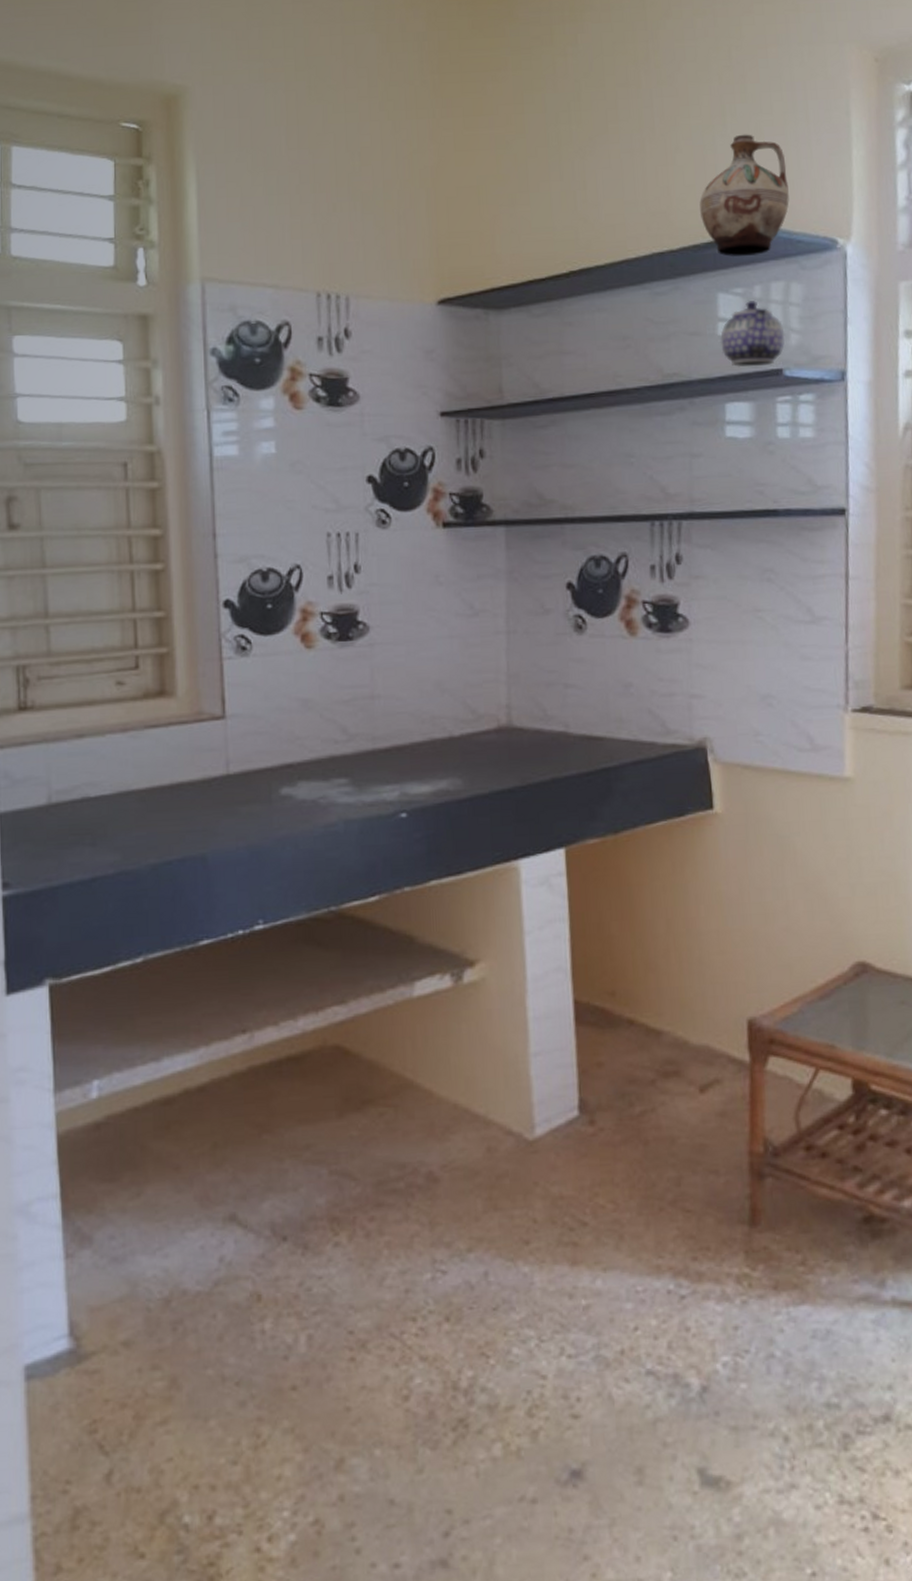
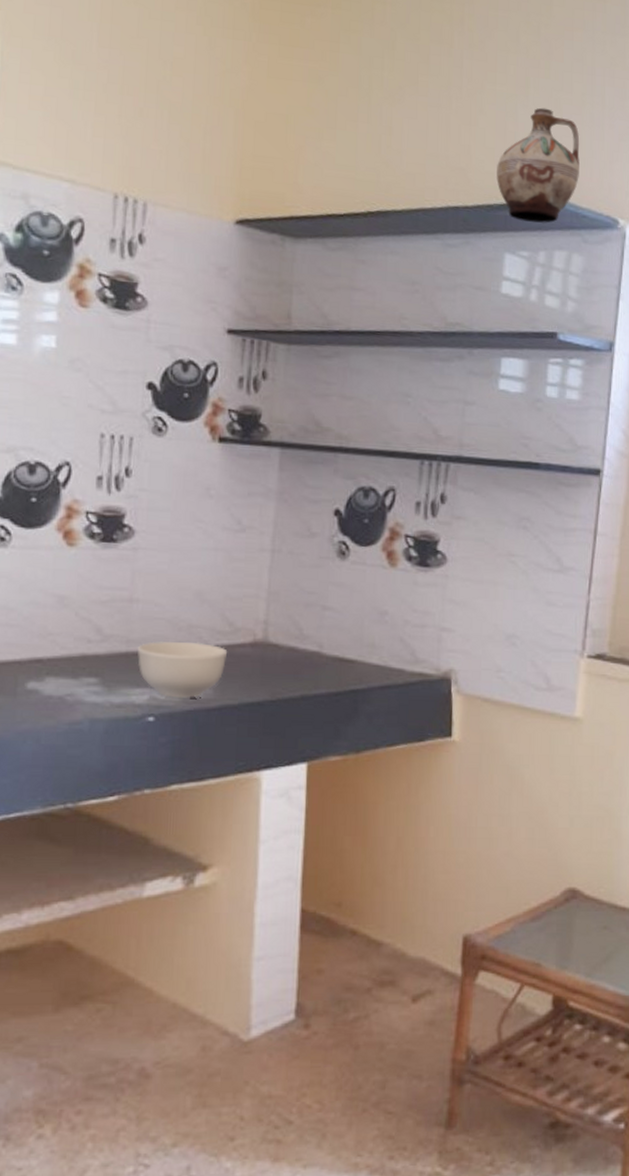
bowl: none [383,733,473,792] -> present [137,641,228,698]
teapot: present [720,301,786,368] -> none [502,265,564,328]

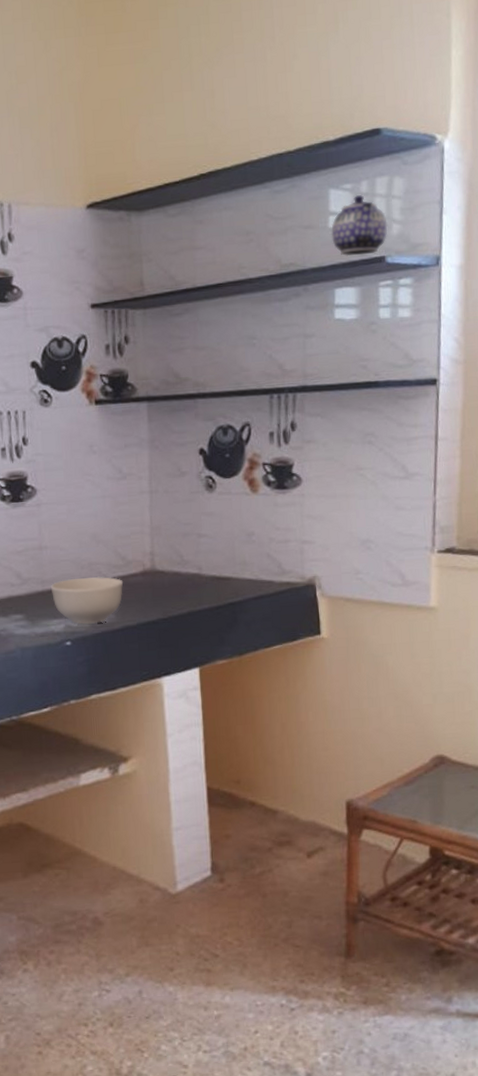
ceramic jug: present [496,107,580,223] -> none [314,39,394,155]
teapot: none [502,265,564,328] -> present [330,195,389,257]

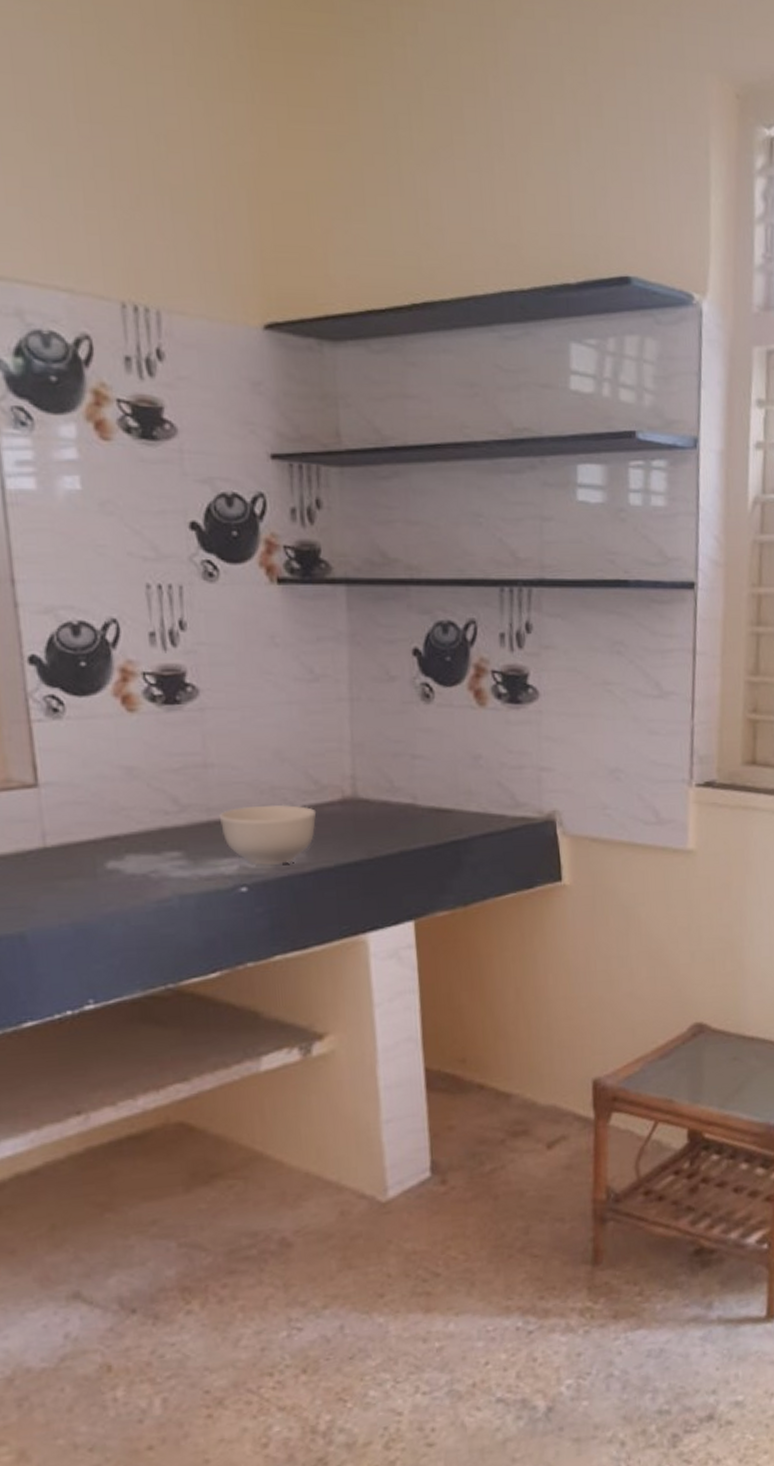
teapot: present [330,195,389,257] -> none [572,354,640,427]

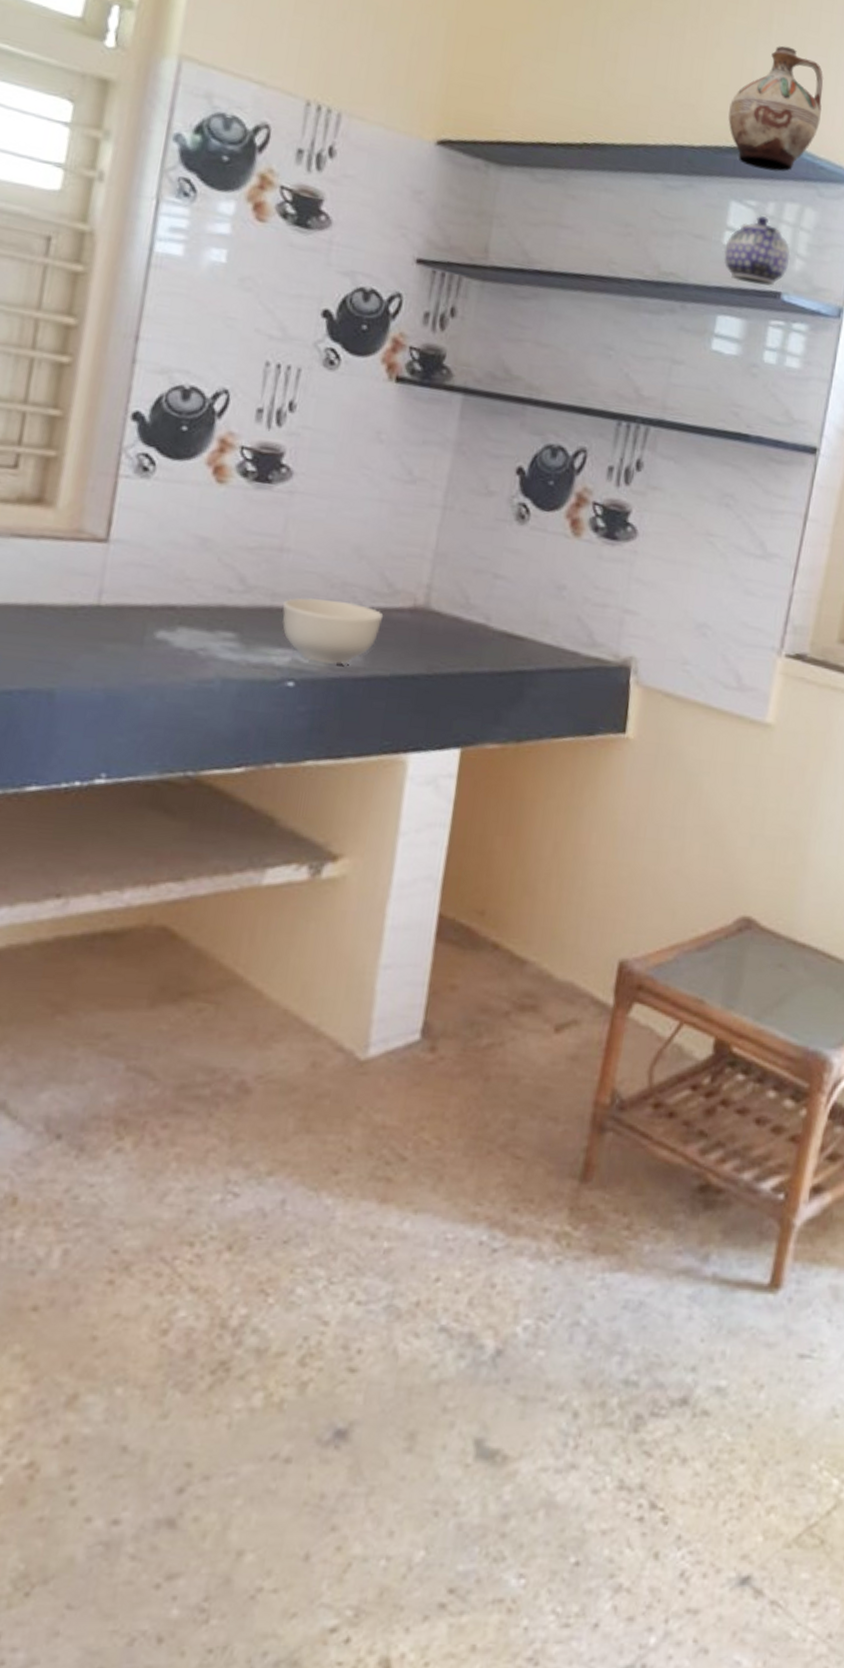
ceramic jug: none [552,164,646,304] -> present [728,45,824,172]
teapot: none [572,354,640,427] -> present [723,216,792,286]

